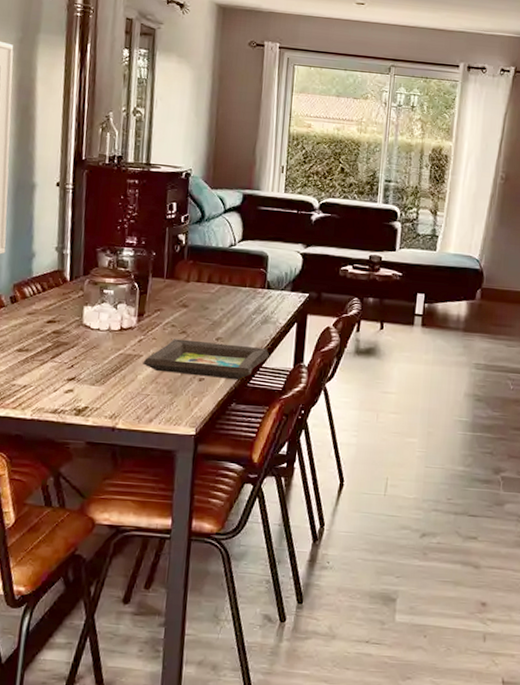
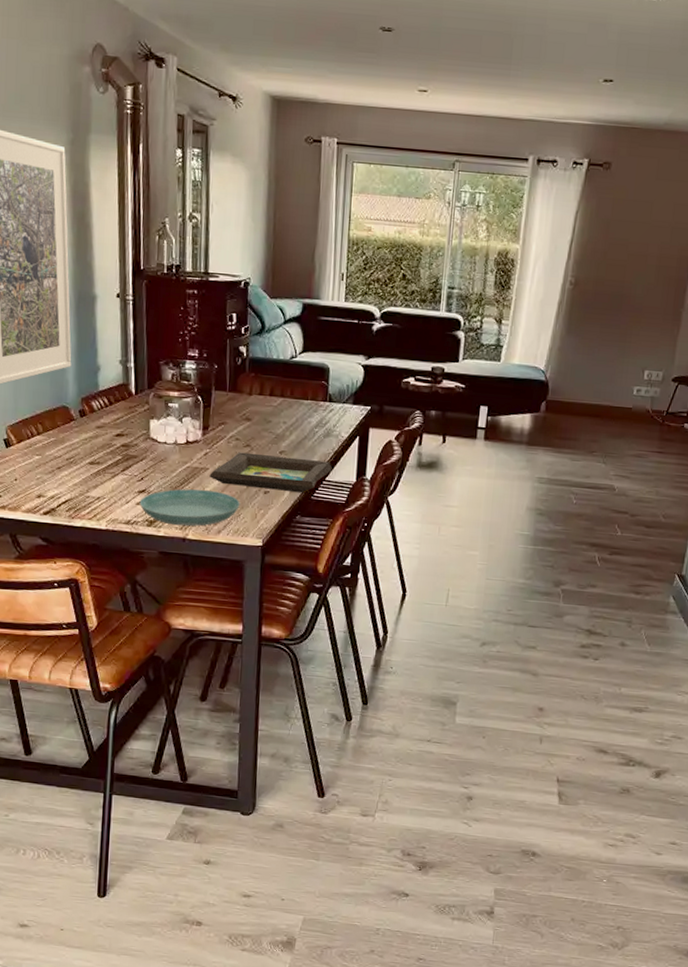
saucer: none [68,376,174,415] -> present [139,489,240,526]

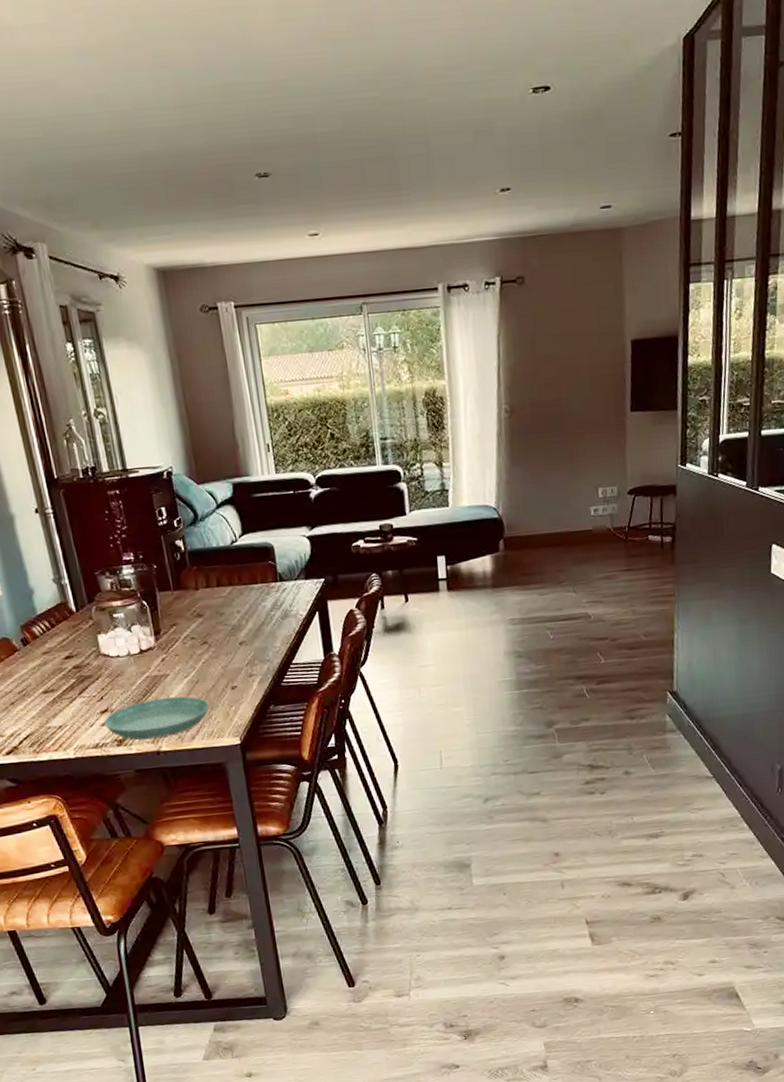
picture frame: present [209,452,332,493] -> none [171,643,297,688]

